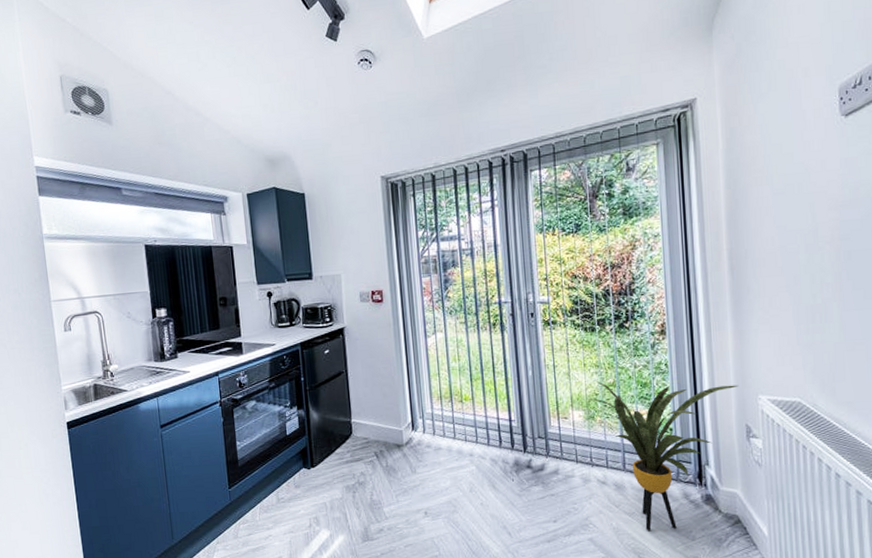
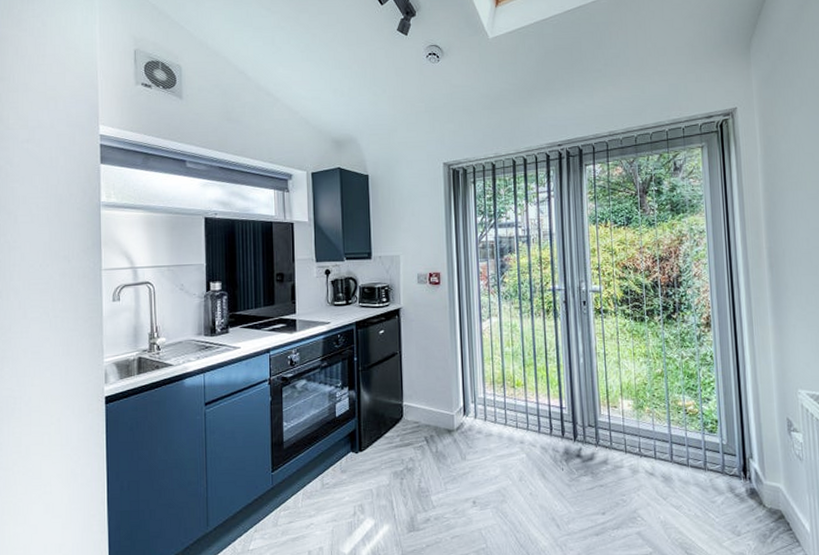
house plant: present [587,380,739,530] -> none [636,370,780,525]

